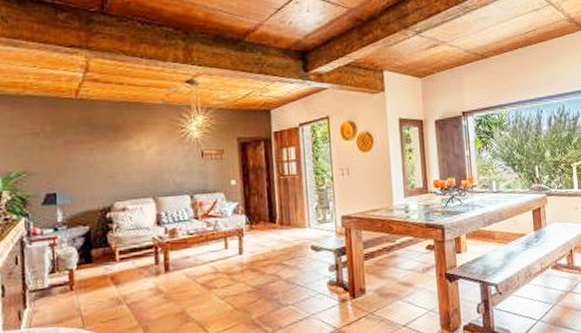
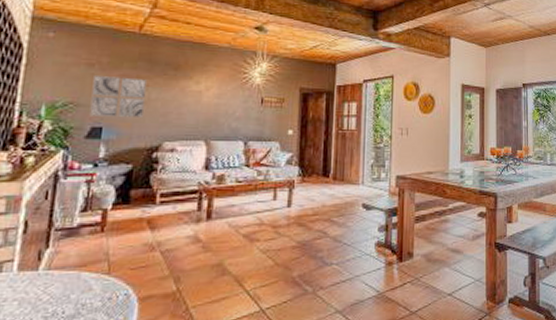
wall art: none [41,143,93,184] -> present [89,74,148,119]

